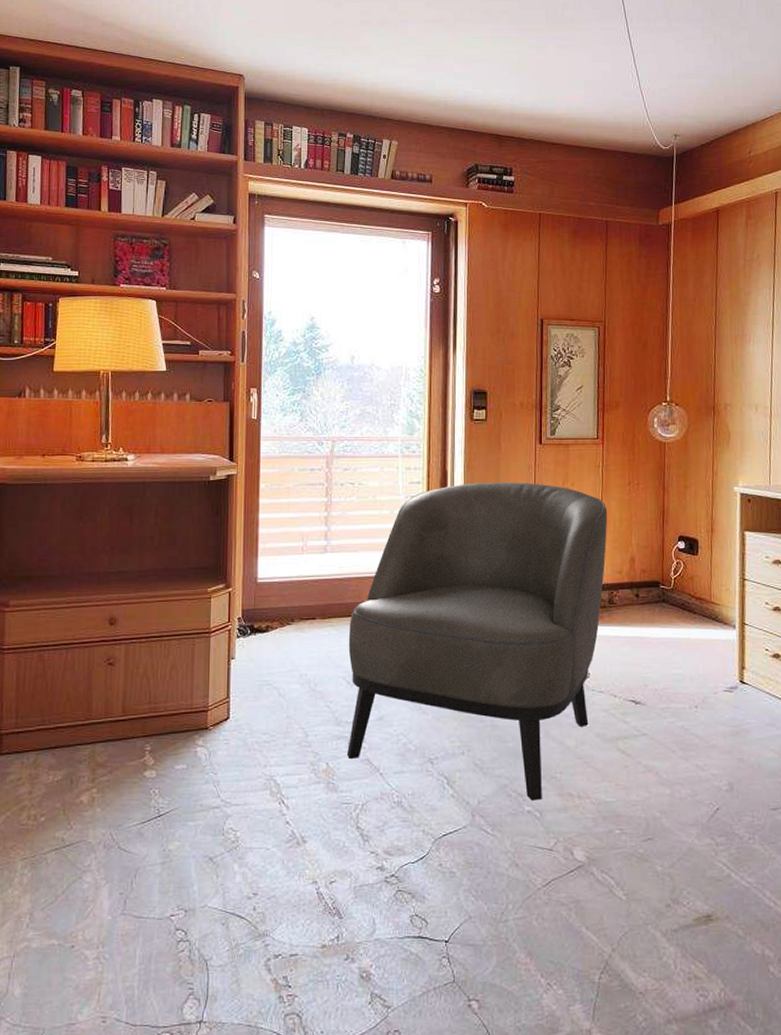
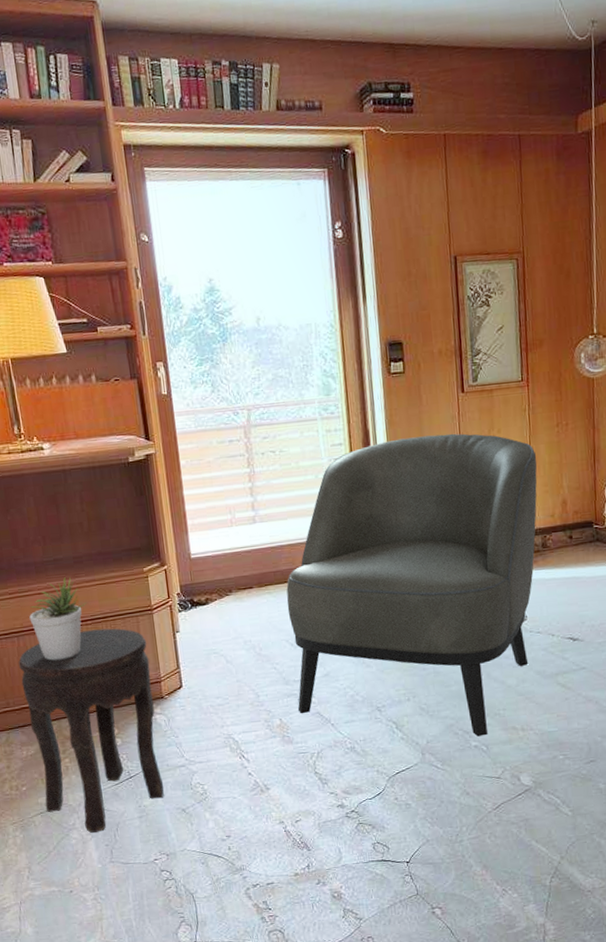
side table: none [61,648,199,877] -> present [18,628,164,833]
potted plant: none [83,591,144,678] -> present [29,577,86,661]

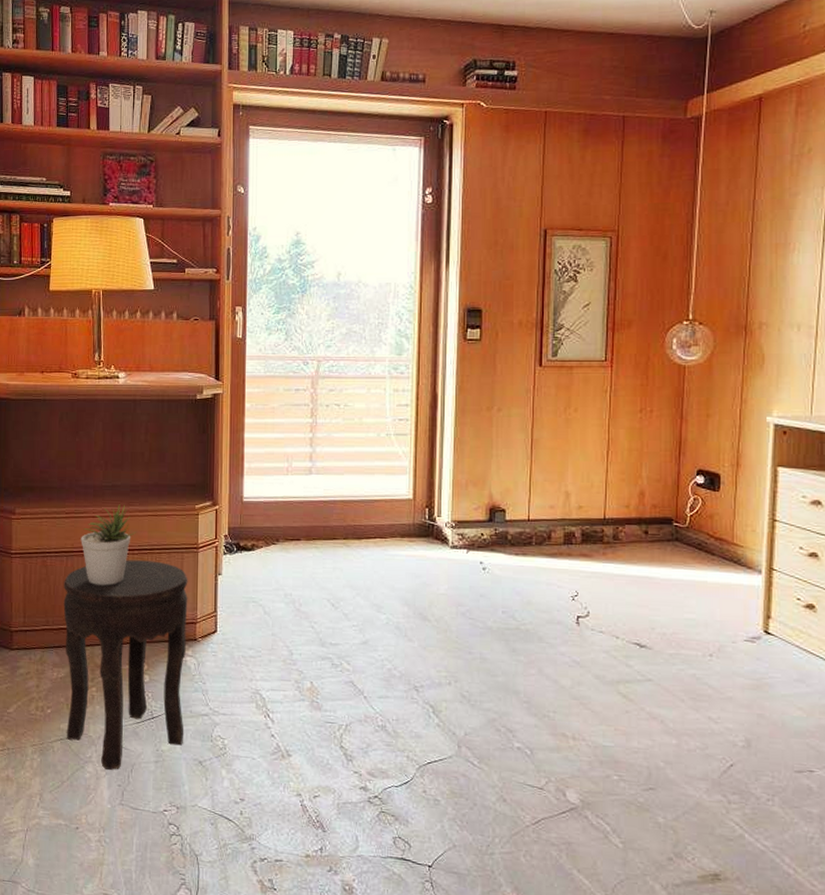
armchair: present [286,433,538,737] -> none [332,406,615,738]

